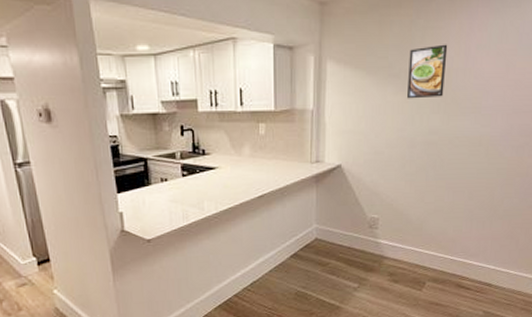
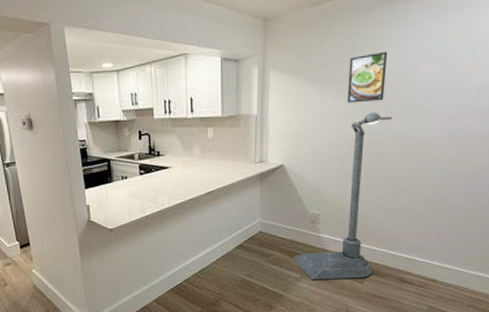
street lamp: none [351,109,451,289] -> present [293,112,392,279]

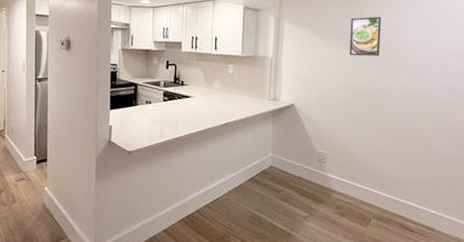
street lamp: present [293,112,392,279] -> none [302,65,387,222]

